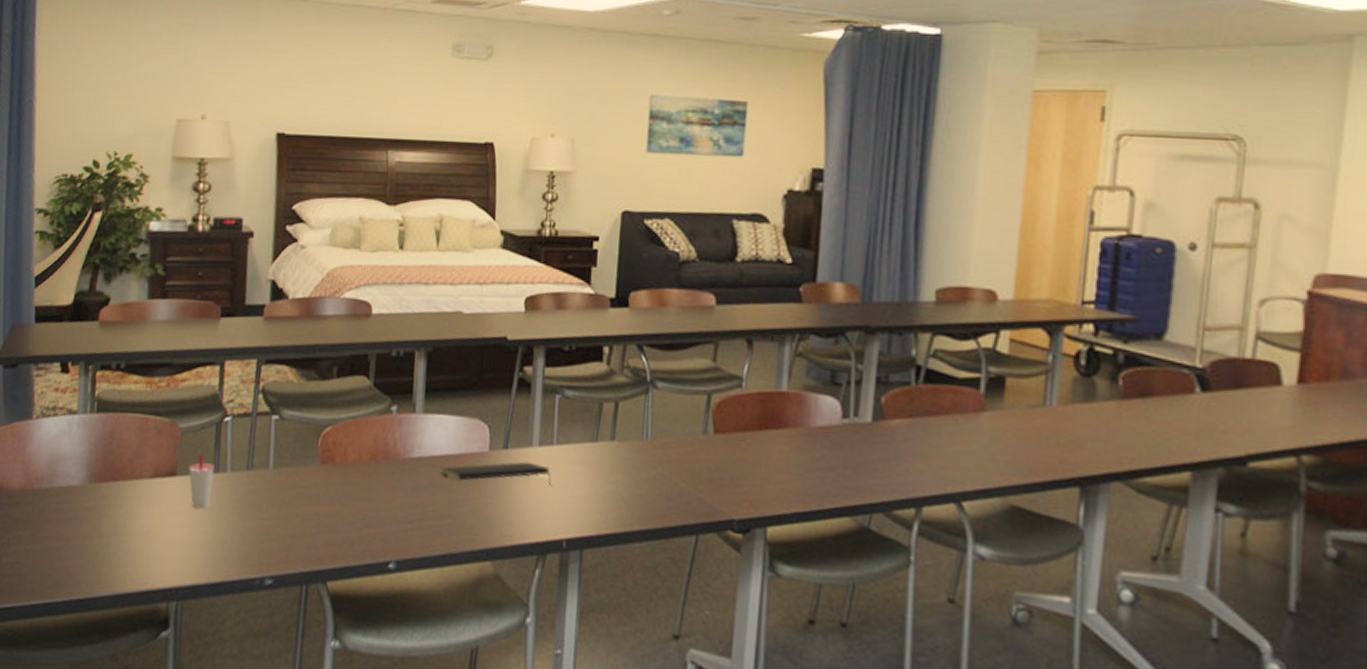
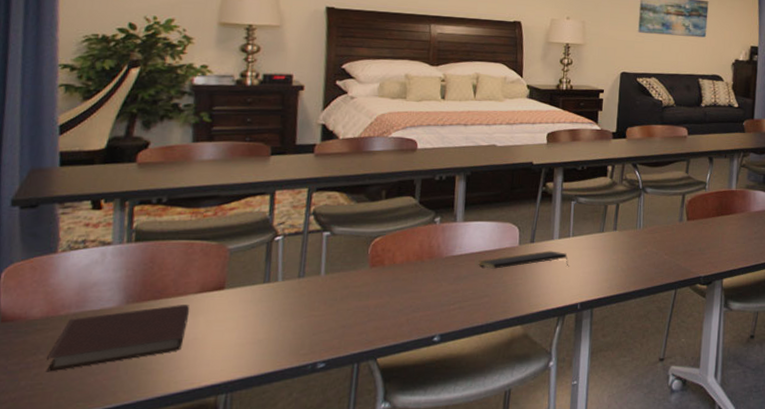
notebook: none [23,489,145,551] -> present [47,305,190,372]
cup: present [188,454,215,509] -> none [237,269,265,314]

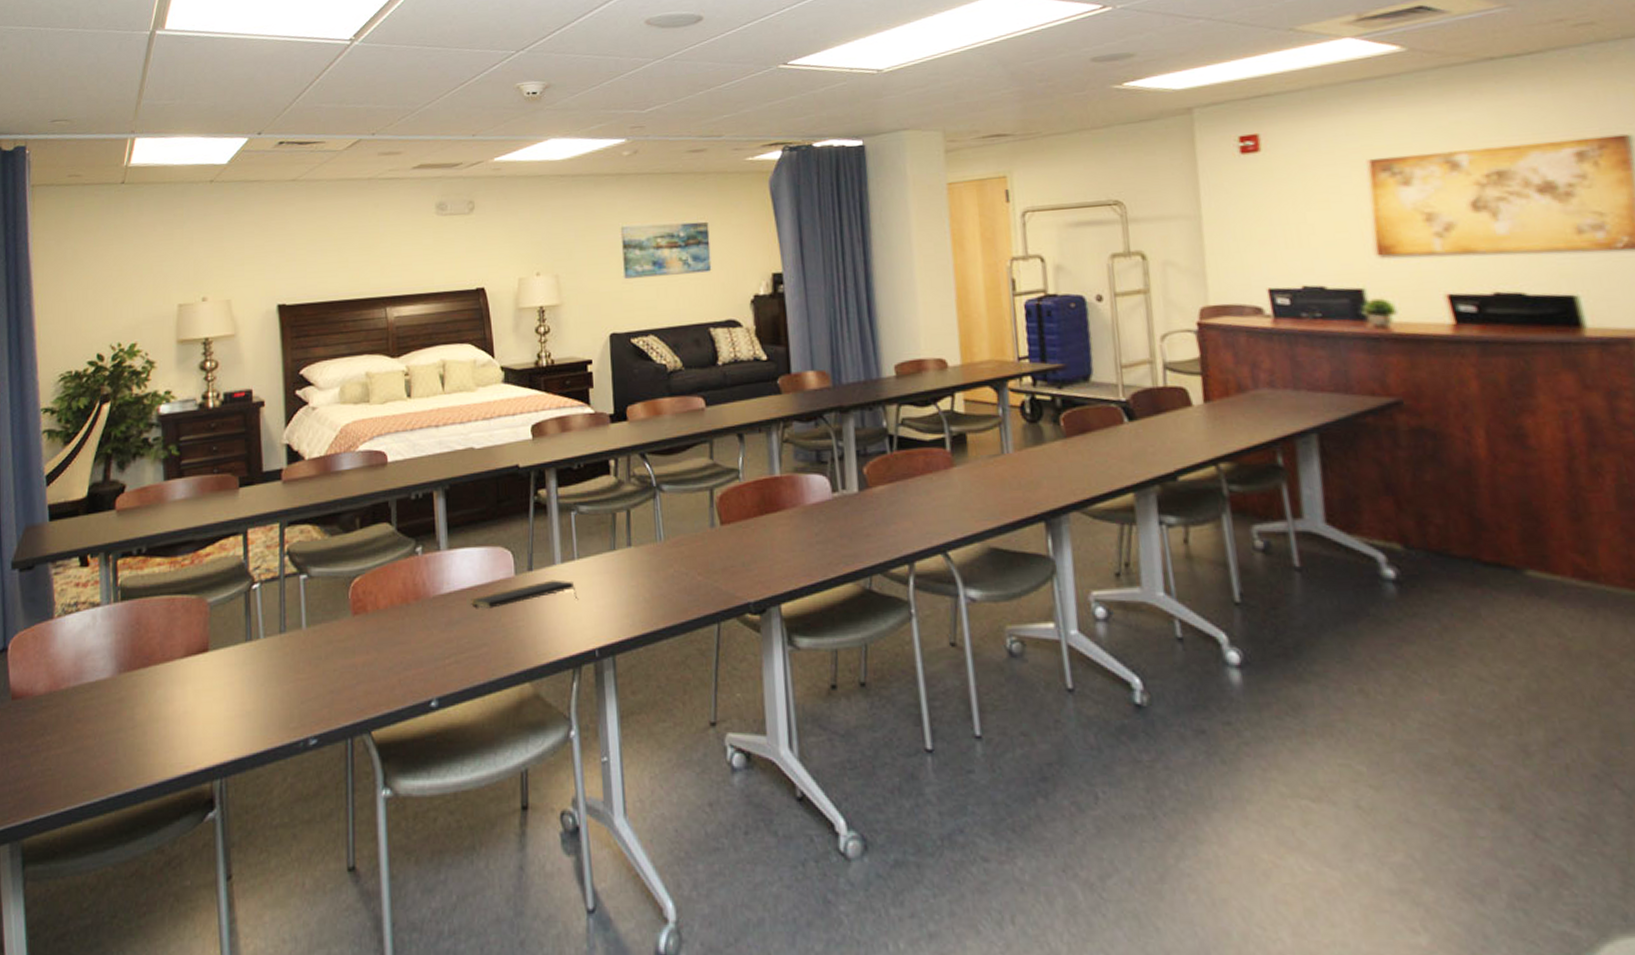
notebook: present [47,305,190,372] -> none [53,672,178,756]

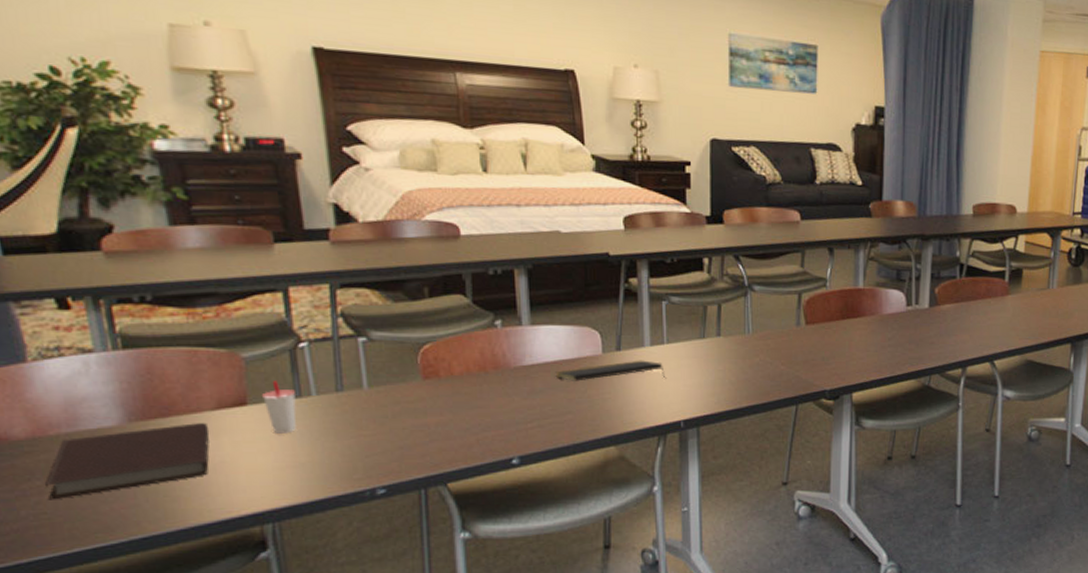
notebook: none [53,672,178,756] -> present [45,423,210,500]
cup: none [220,625,247,680] -> present [261,381,298,434]

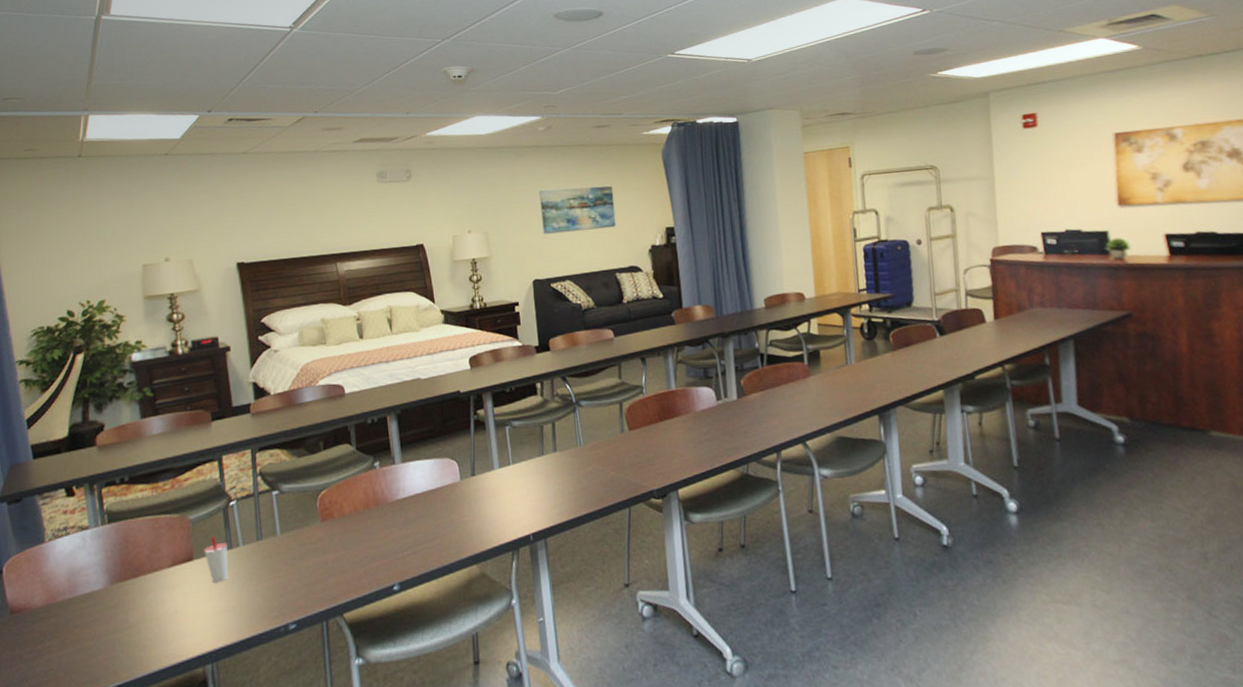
notebook: present [45,423,210,500] -> none [53,579,167,658]
notepad: present [555,360,665,381] -> none [424,481,513,509]

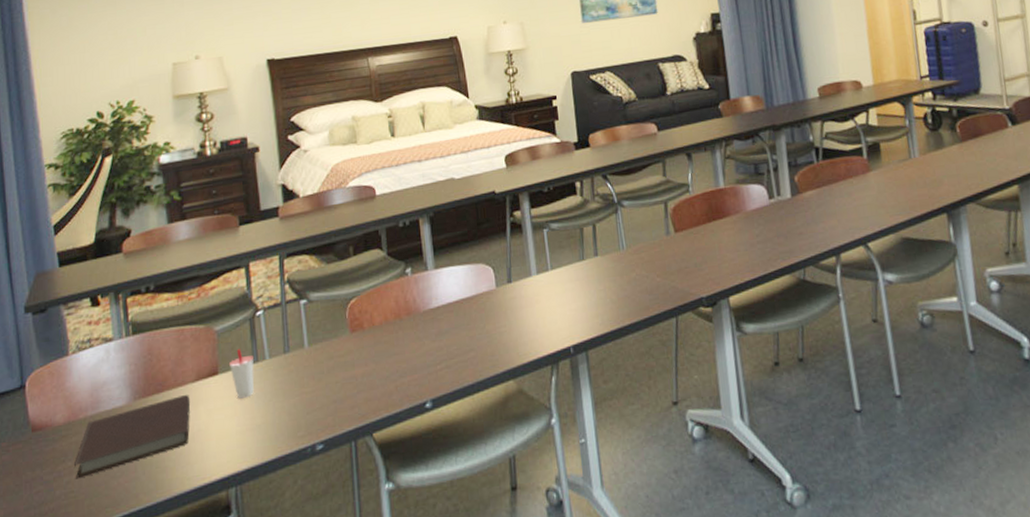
notebook: none [53,579,167,658] -> present [74,395,191,479]

